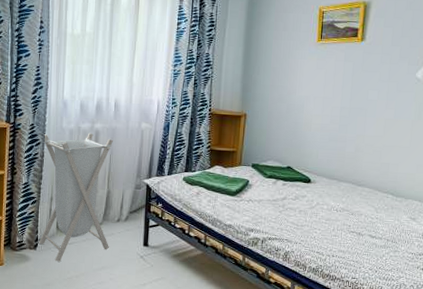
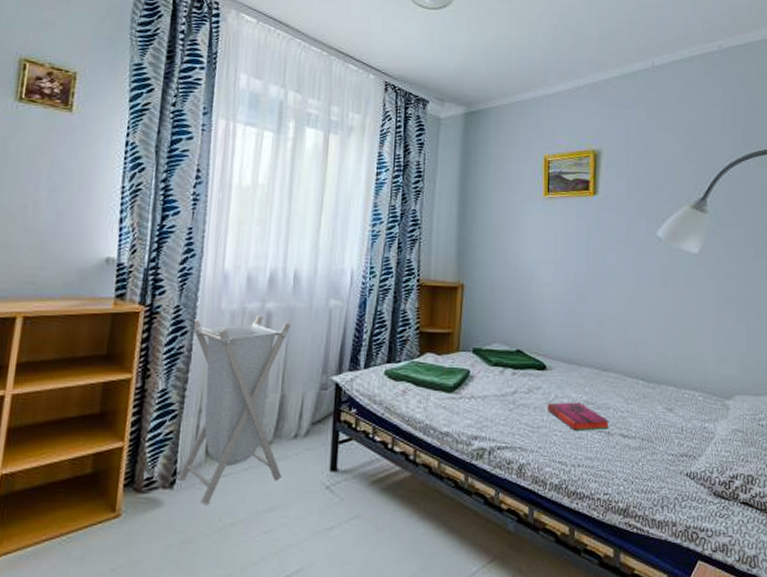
hardback book: none [309,208,361,231] -> present [547,402,609,431]

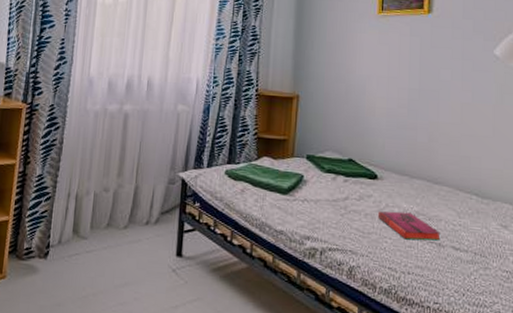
laundry hamper: present [177,315,291,504] -> none [50,115,144,275]

